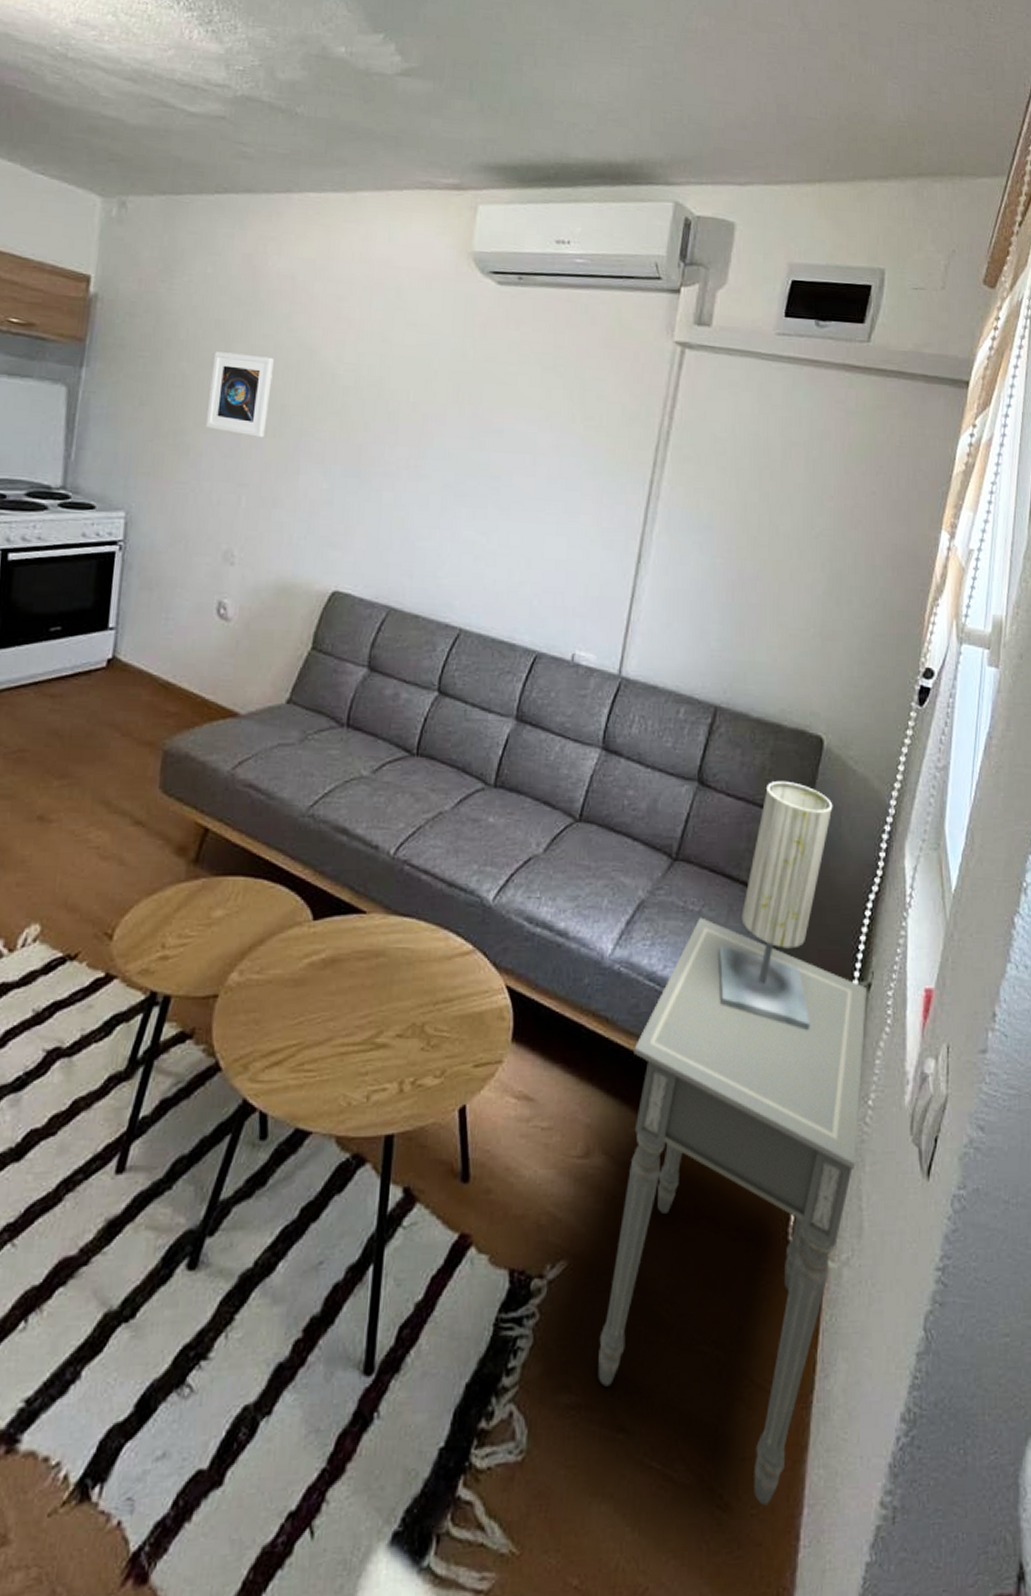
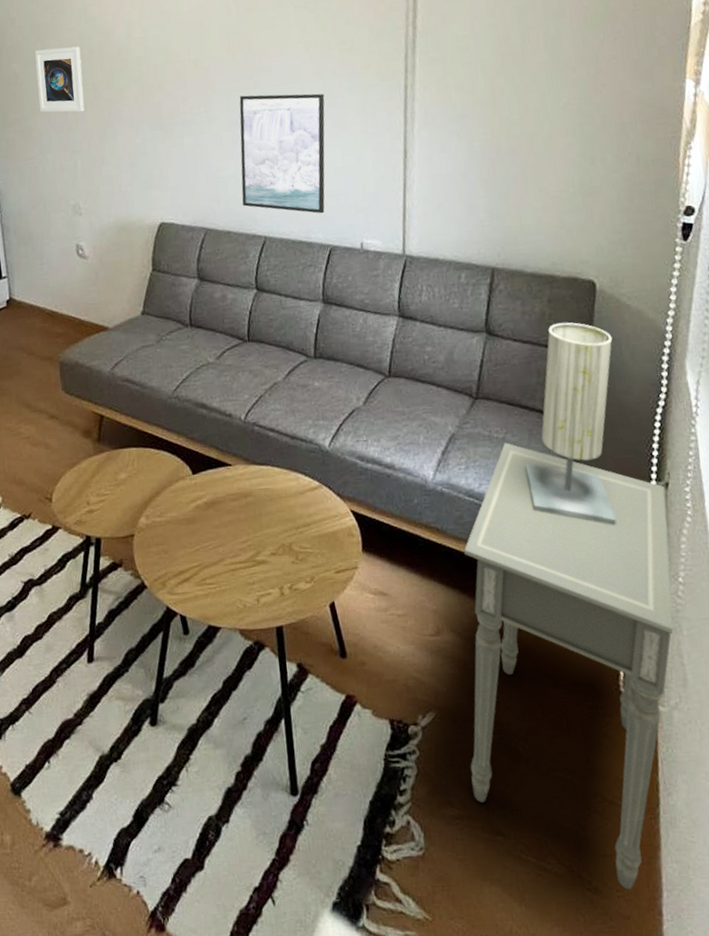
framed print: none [439,456,559,612] -> present [239,93,325,214]

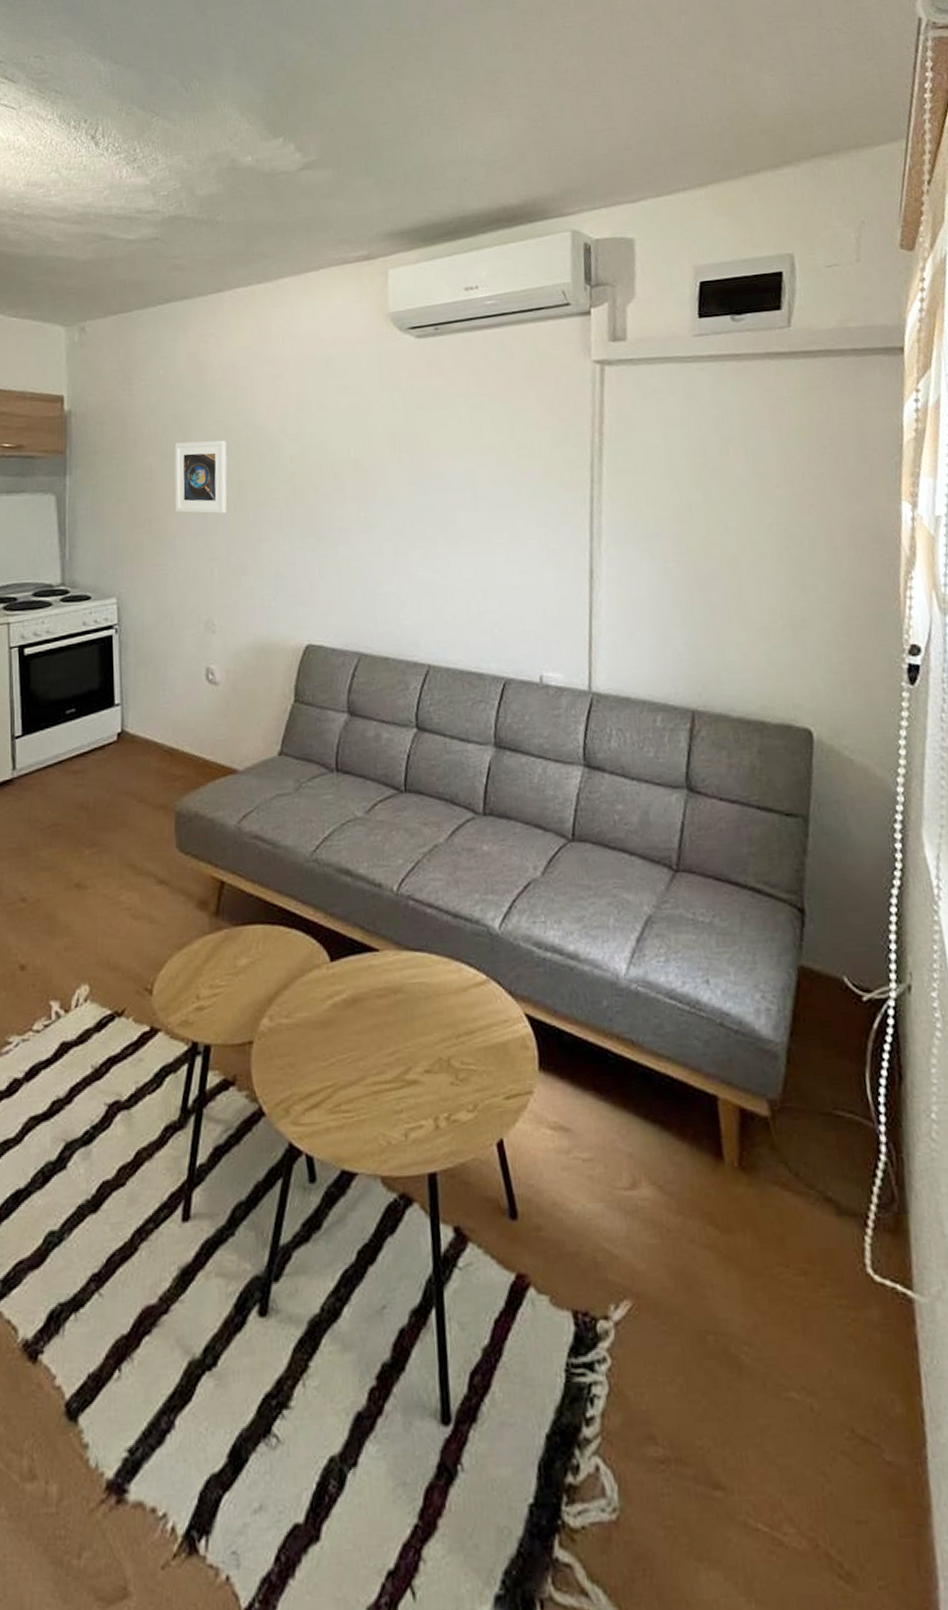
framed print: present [239,93,325,214] -> none [403,501,501,640]
side table: present [464,442,674,890] -> none [665,928,929,1577]
table lamp: present [525,322,616,526] -> none [737,778,851,1042]

